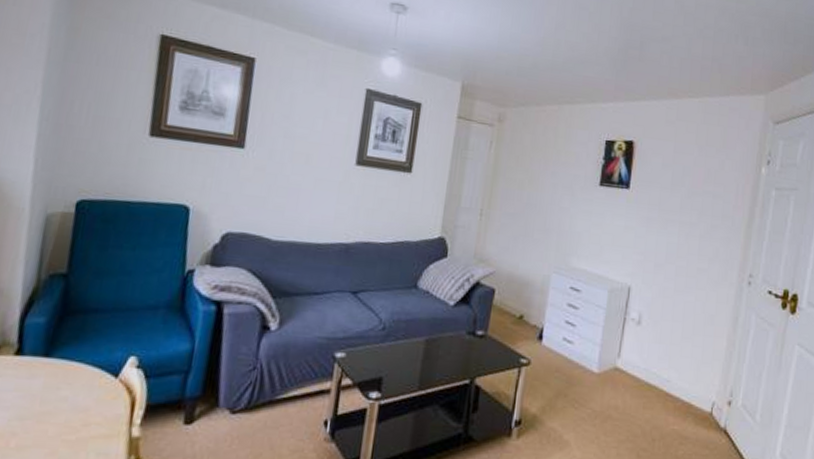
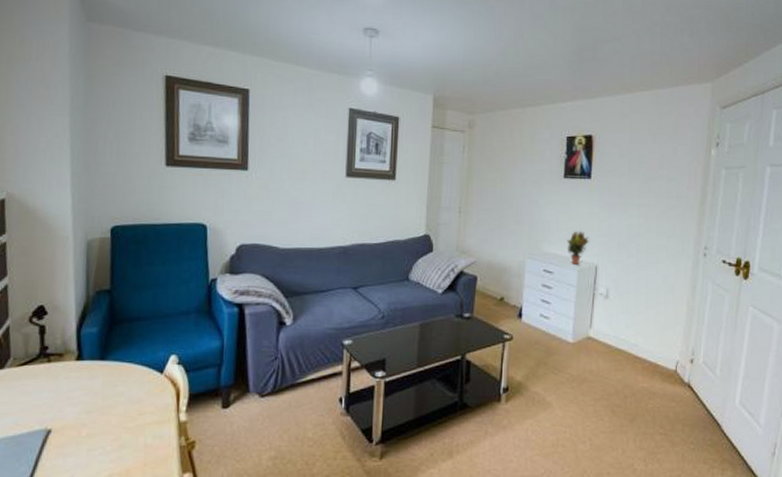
potted plant: none [598,246,623,284] -> present [567,231,589,265]

